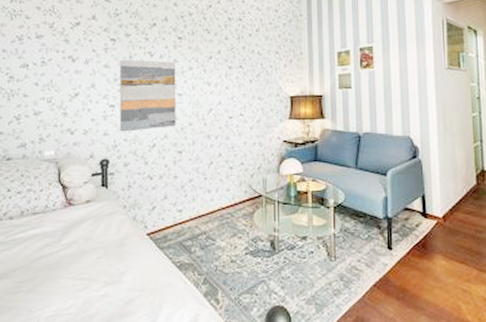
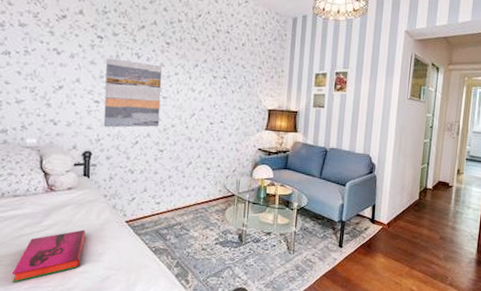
hardback book: none [32,246,106,311] -> present [12,229,86,282]

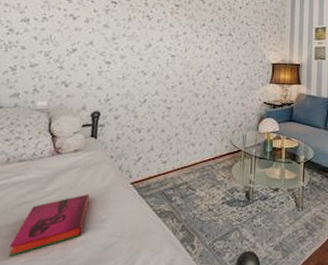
wall art: present [103,58,163,128] -> none [113,21,172,87]

